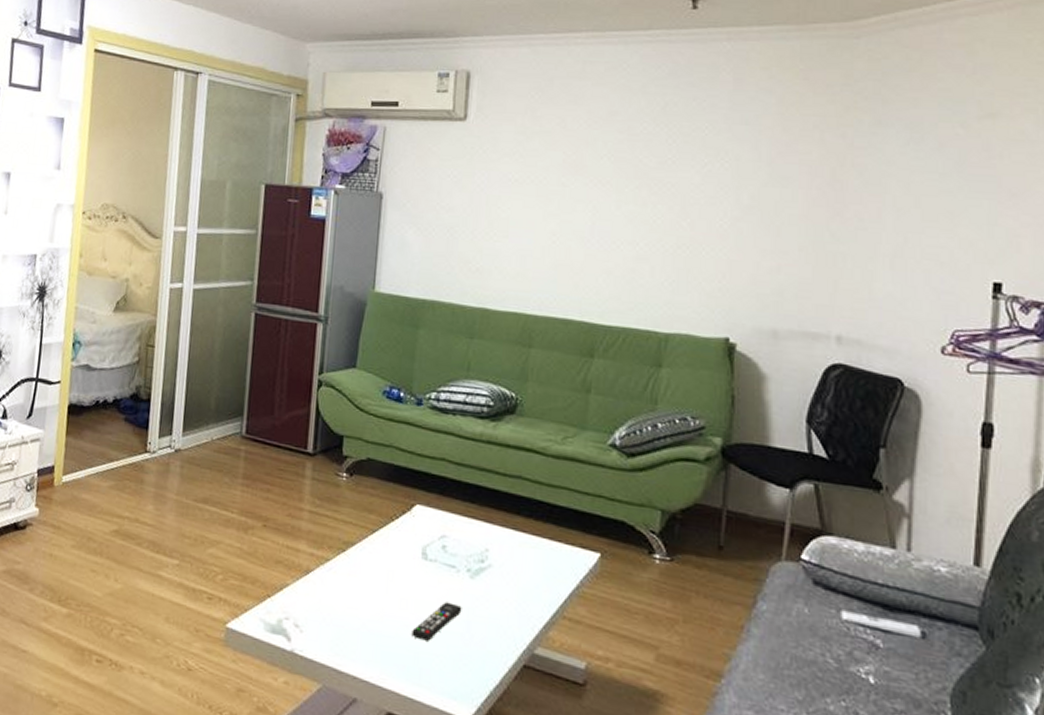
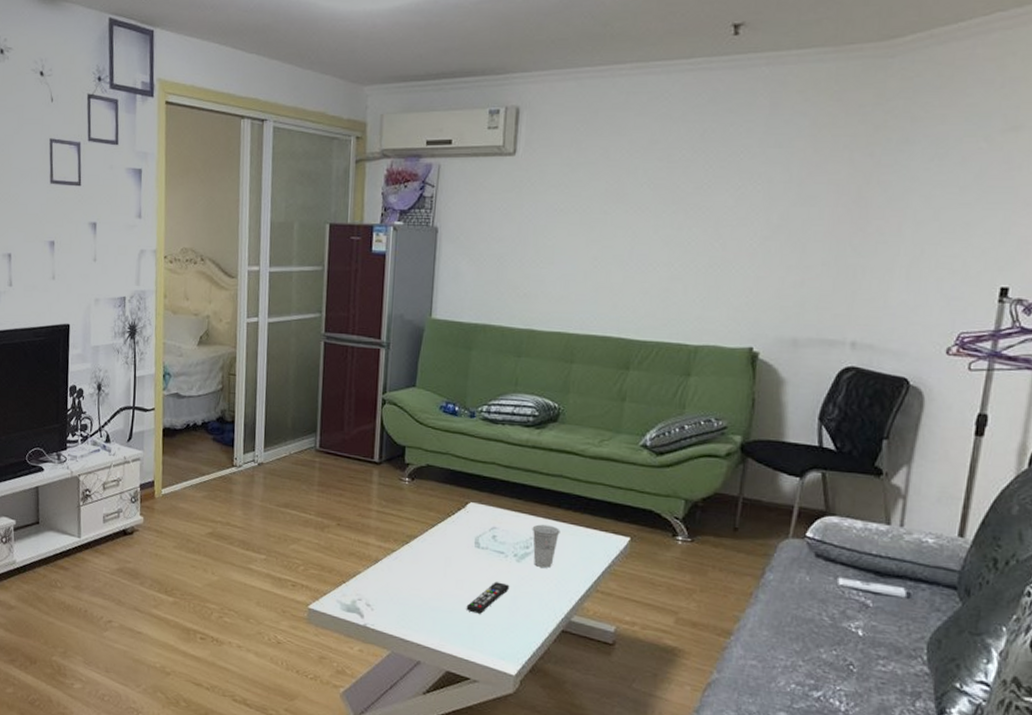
cup: none [487,534,520,587] -> present [532,524,560,568]

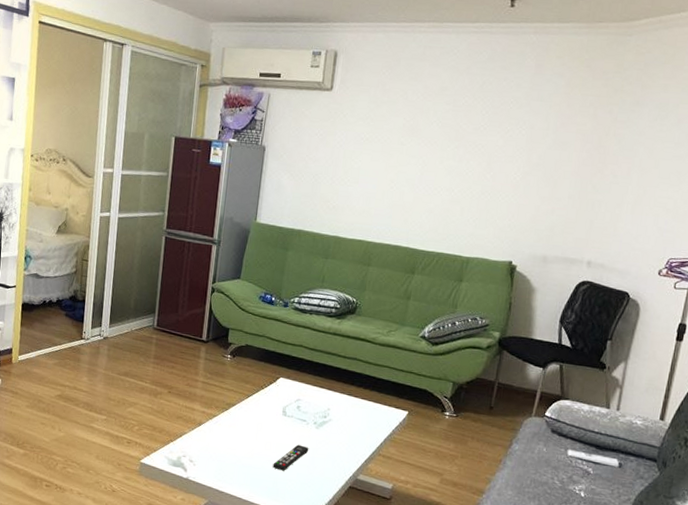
cup: present [532,524,560,568] -> none [329,398,353,434]

